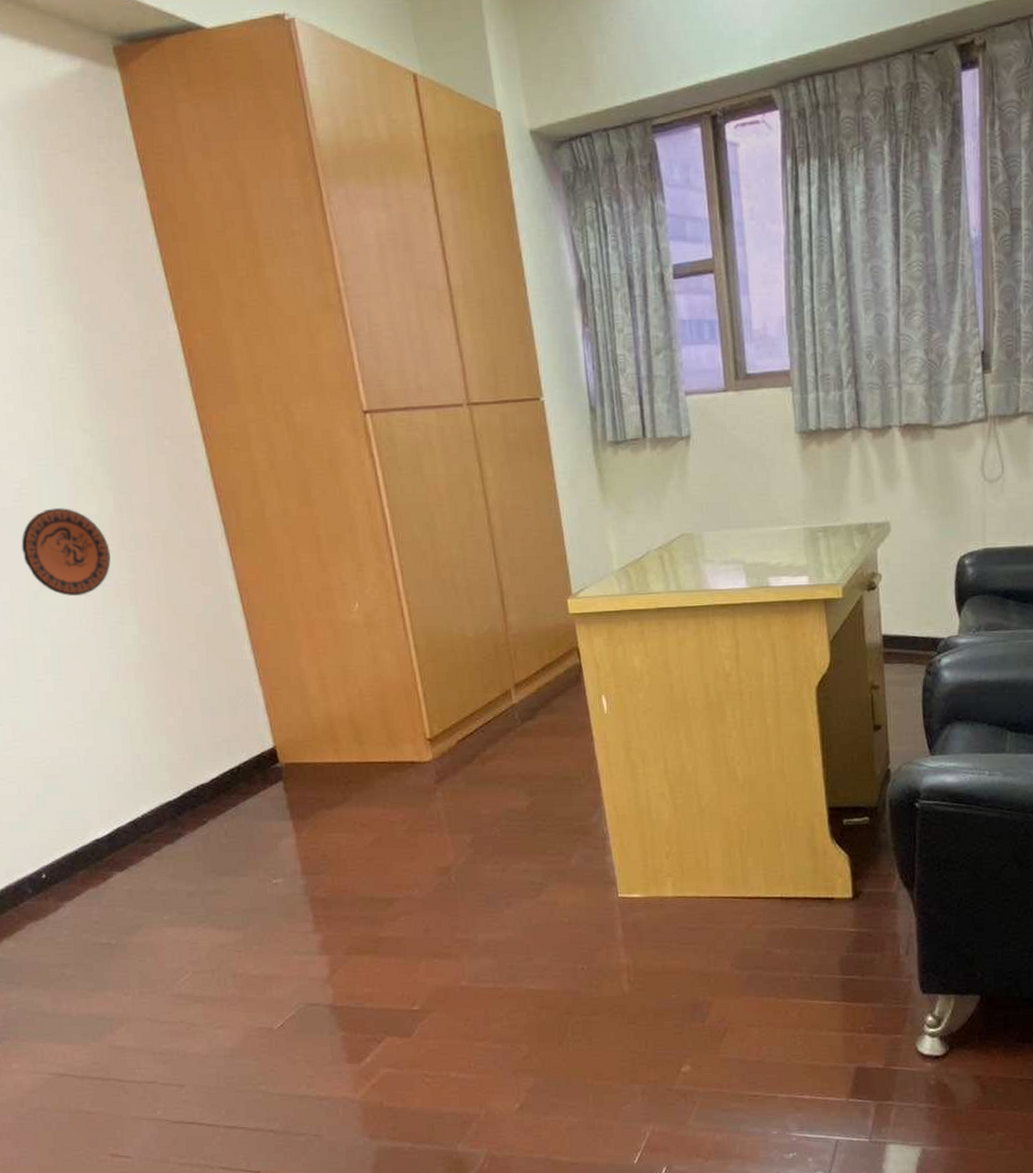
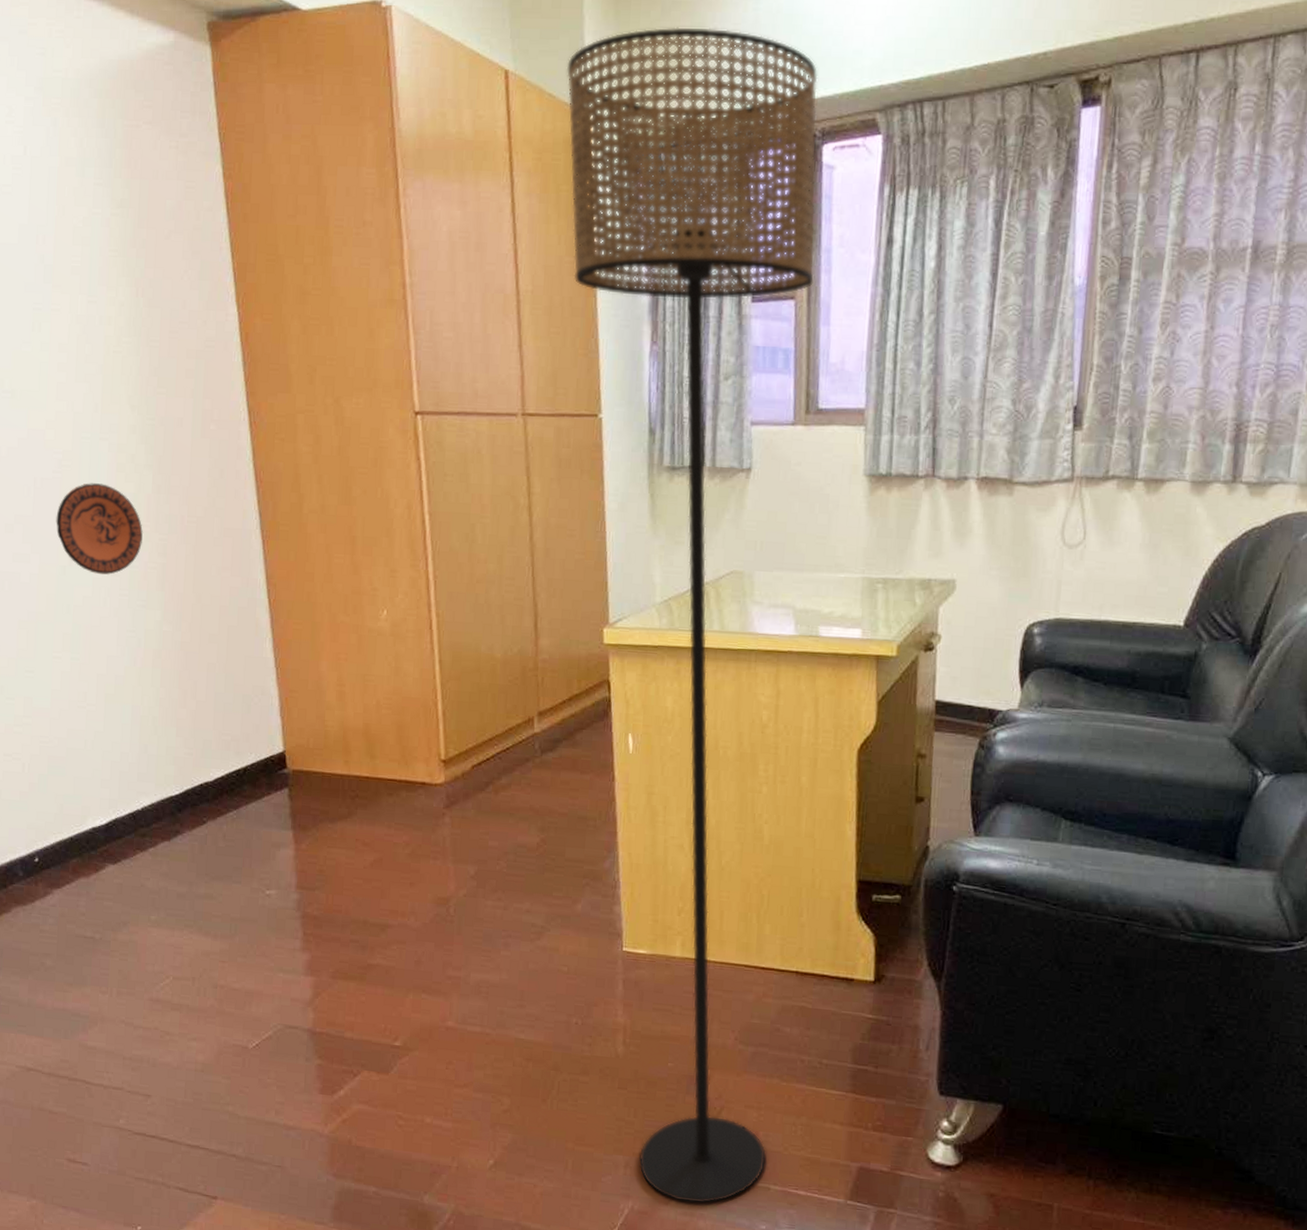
floor lamp: none [473,19,771,1119] -> present [567,27,818,1204]

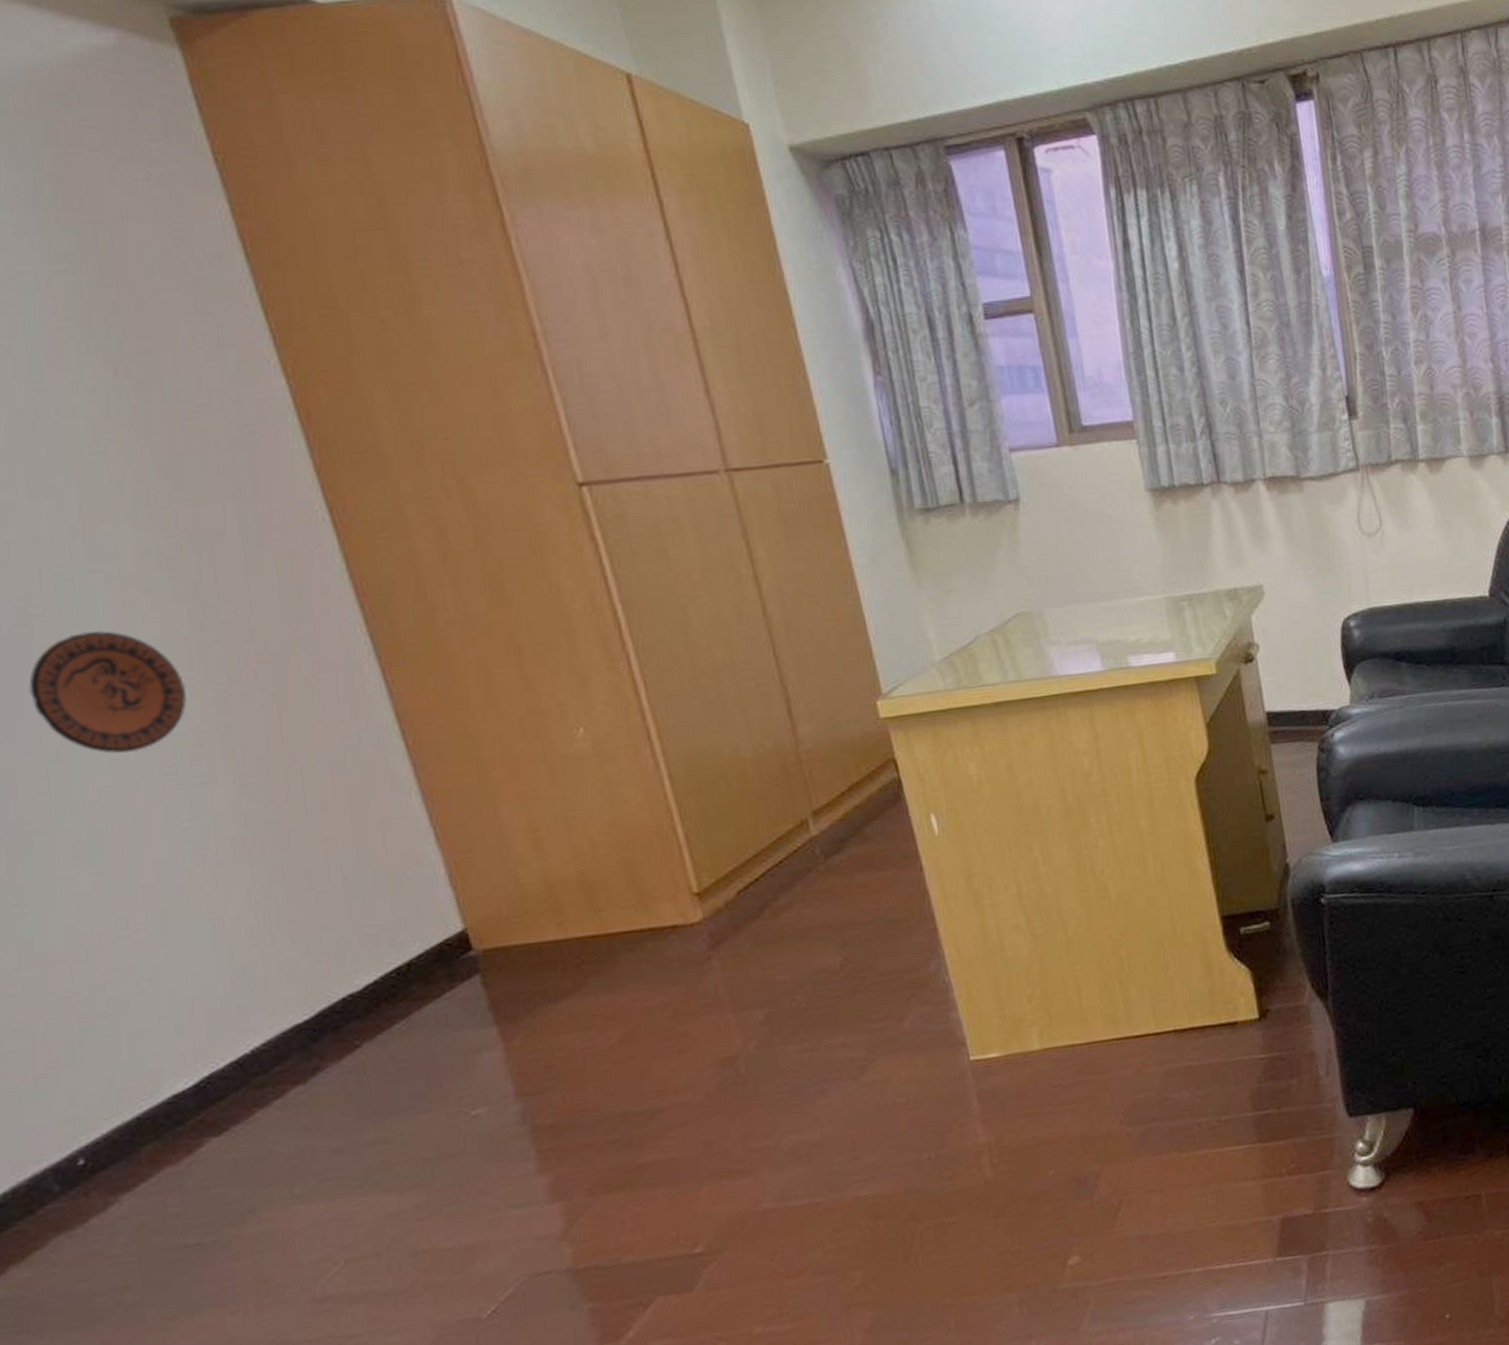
floor lamp: present [567,27,818,1204] -> none [707,23,1181,1323]

